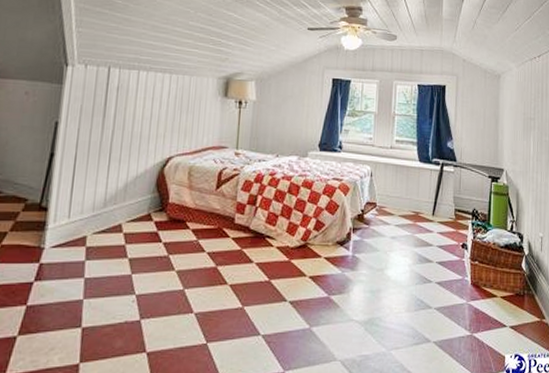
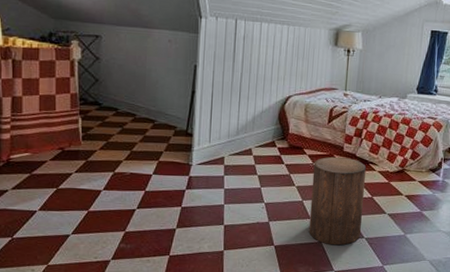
stool: none [191,230,262,348] -> present [309,156,366,246]

